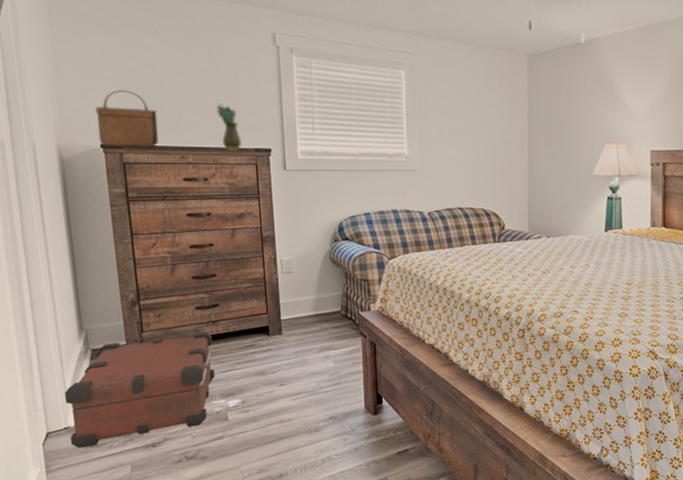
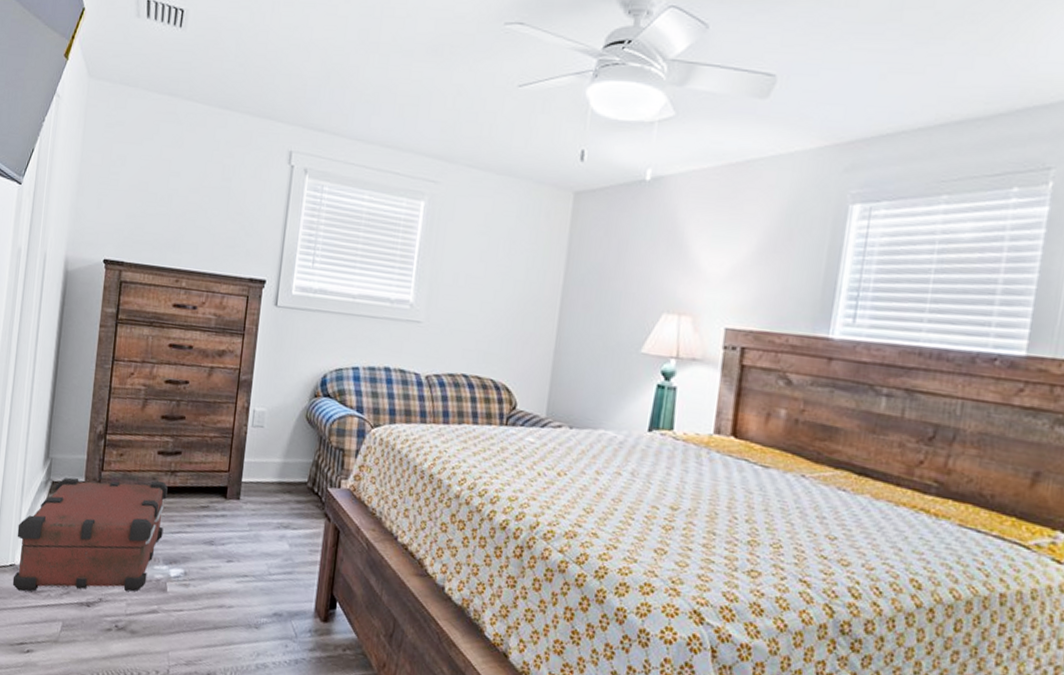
handbag: present [95,90,159,148] -> none [104,203,162,268]
vase: present [216,103,241,151] -> none [218,224,238,279]

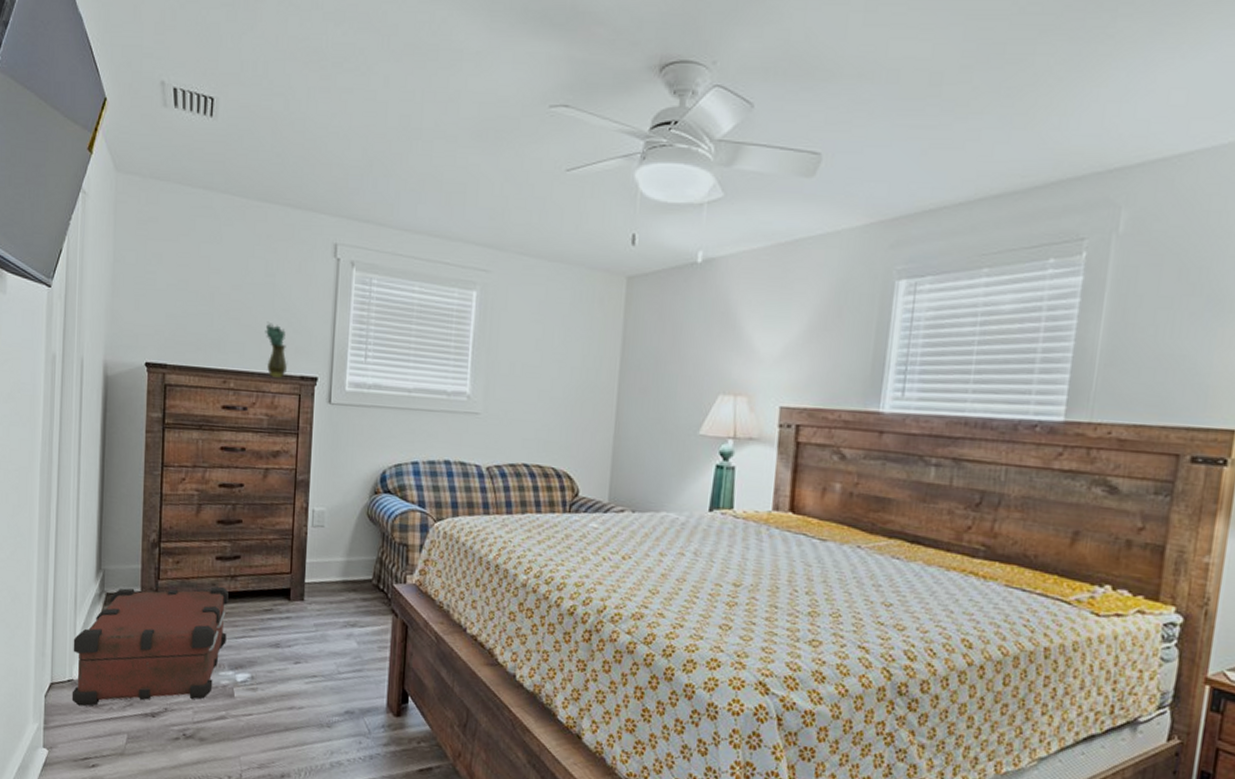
vase: none [218,224,238,279] -> present [265,321,287,378]

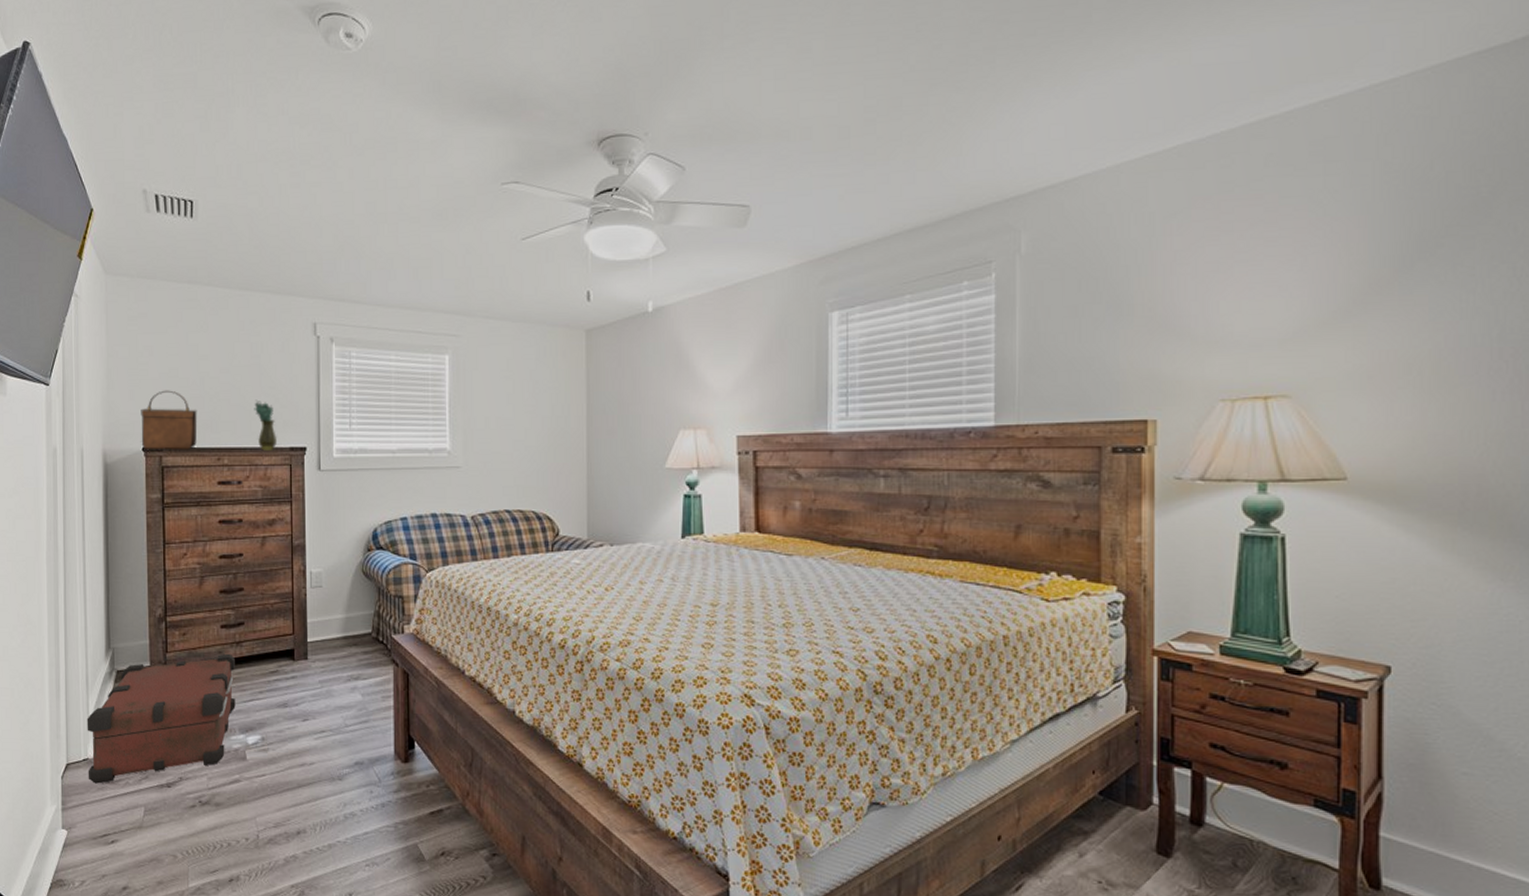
handbag: none [144,303,205,369] -> present [140,390,197,450]

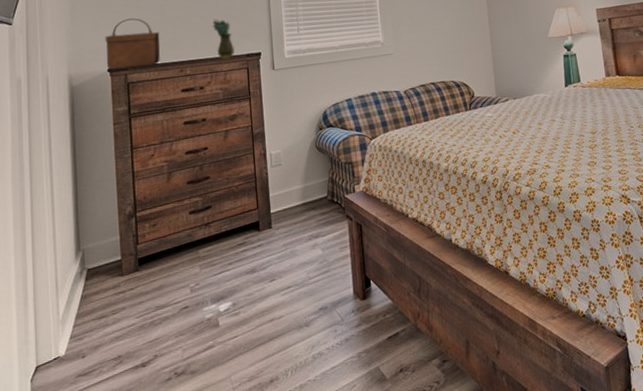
suitcase: present [86,653,236,784] -> none [57,235,207,379]

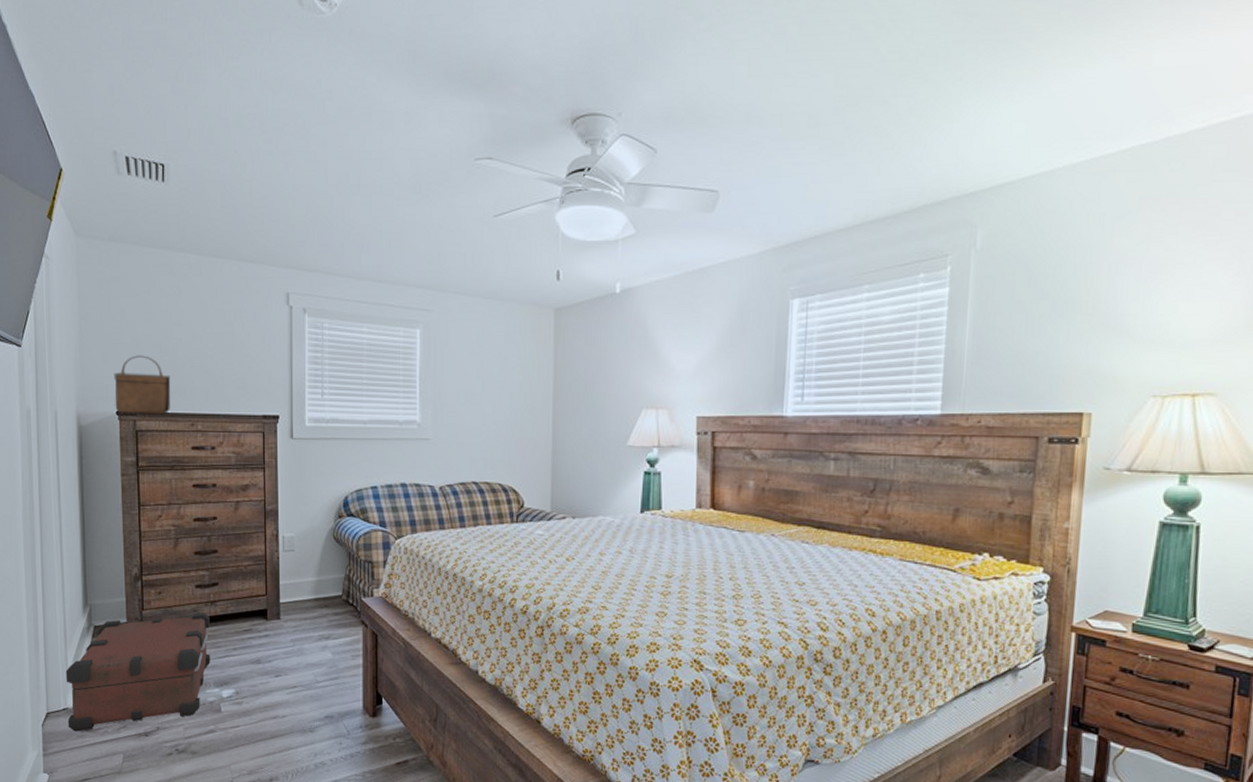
suitcase: none [57,235,207,379] -> present [65,612,211,732]
vase: present [212,18,234,60] -> none [227,367,250,418]

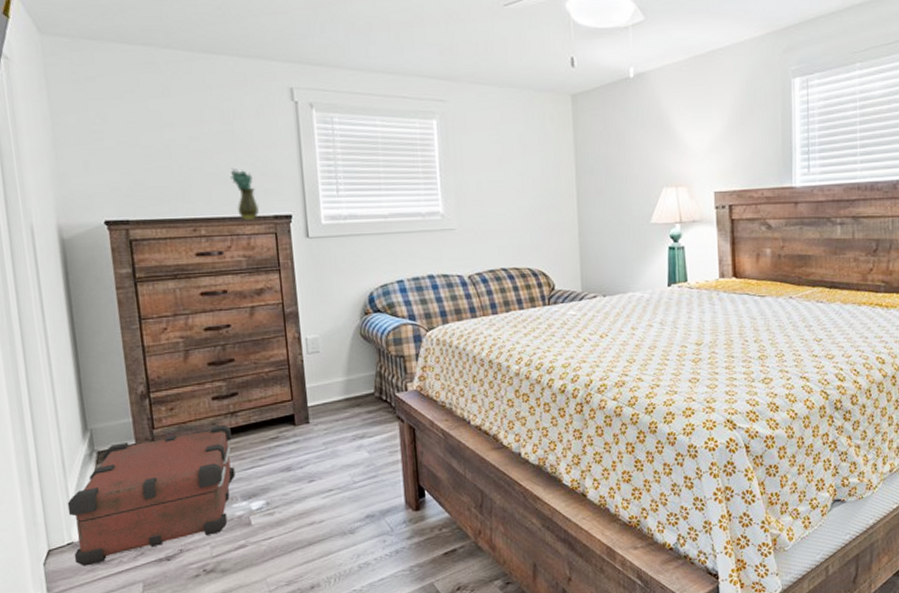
handbag: present [114,355,171,415] -> none [98,159,168,224]
vase: none [227,367,250,418] -> present [230,167,259,220]

